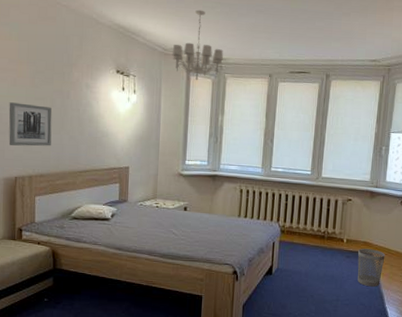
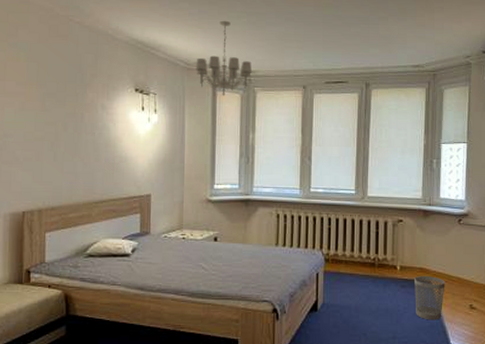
wall art: present [8,102,52,146] -> none [16,129,65,176]

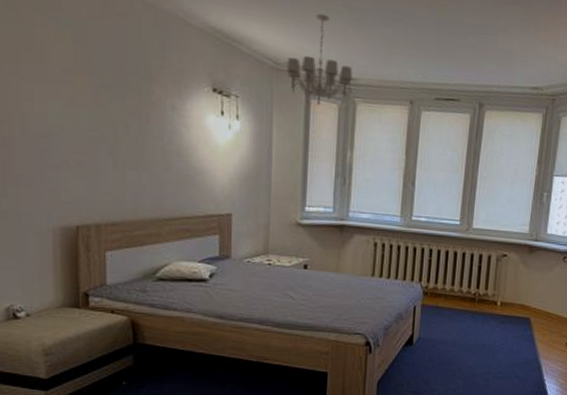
wastebasket: present [414,276,445,320] -> none [512,313,545,357]

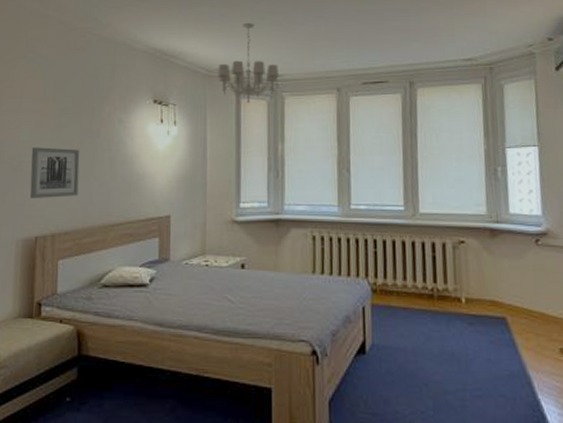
wall art: none [64,126,126,186] -> present [29,147,80,198]

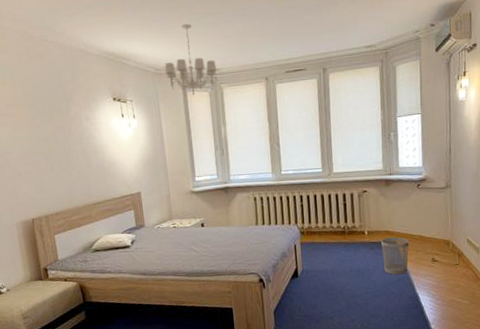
wall art: present [29,147,80,198] -> none [14,145,62,189]
wastebasket: none [485,311,526,368] -> present [381,237,409,275]

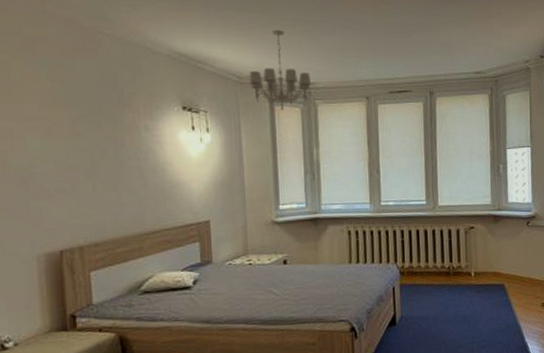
wastebasket: present [381,237,409,275] -> none [489,279,518,322]

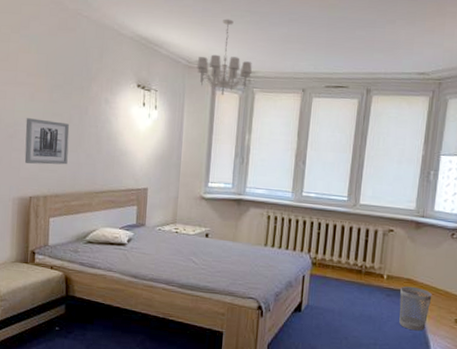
wall art: none [43,157,106,211] -> present [24,118,70,165]
wastebasket: none [489,279,518,322] -> present [399,286,432,331]

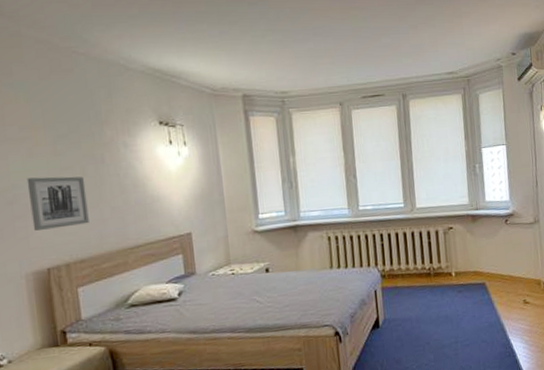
chandelier: present [196,19,252,96] -> none [223,40,284,121]
wastebasket: present [399,286,432,331] -> none [470,278,499,321]

